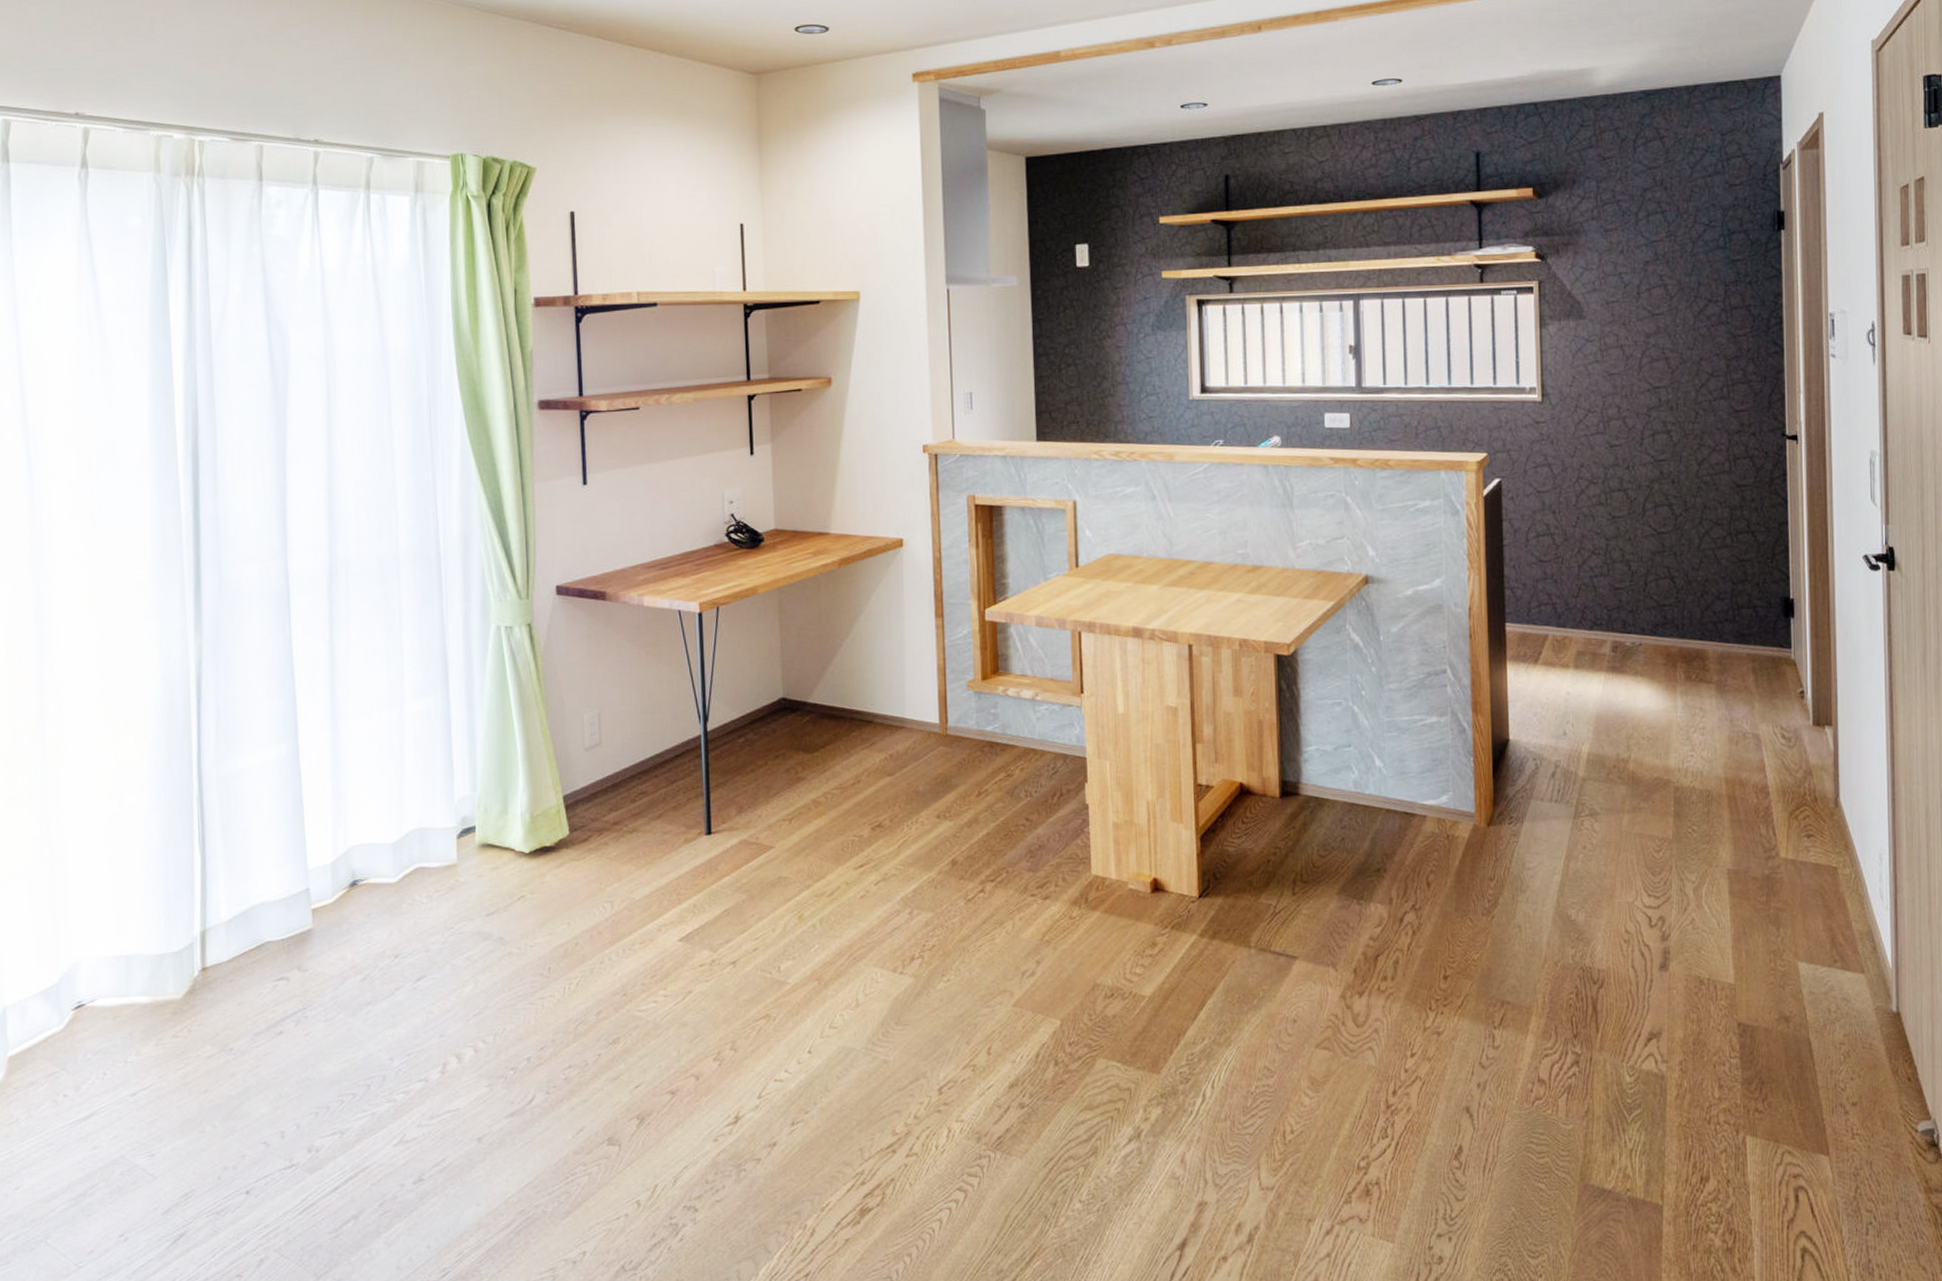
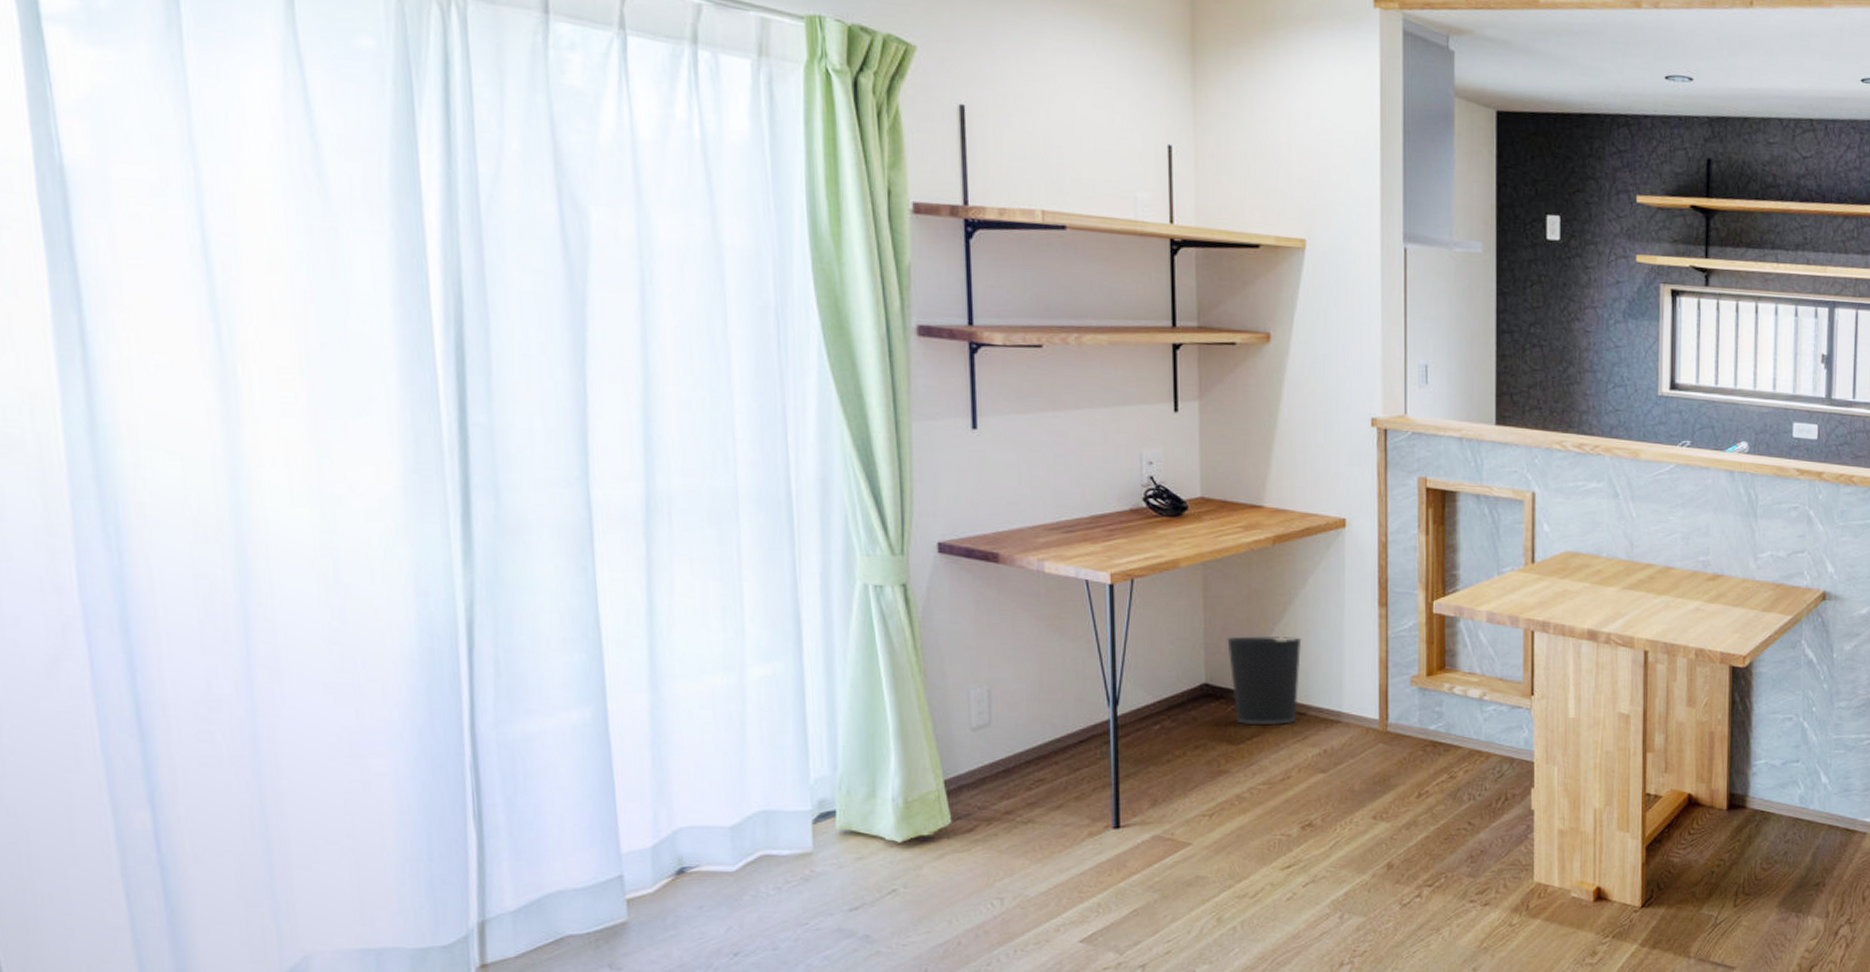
wastebasket: none [799,651,867,734] -> present [1225,636,1302,726]

